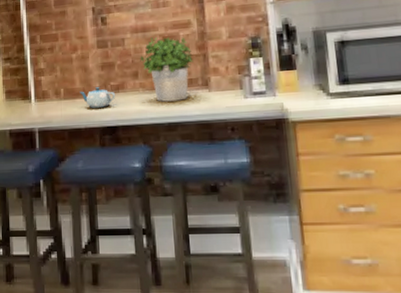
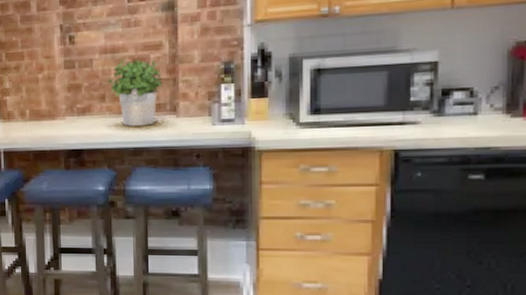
teapot: present [79,87,116,108] -> none [45,109,82,131]

